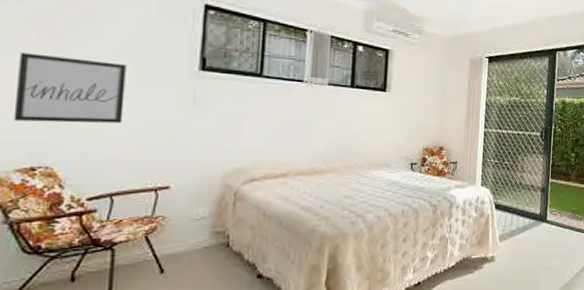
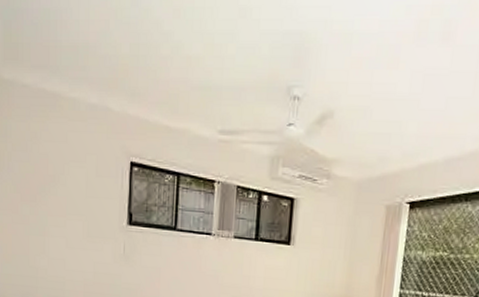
wall art: present [13,52,127,124] -> none [10,212,77,272]

